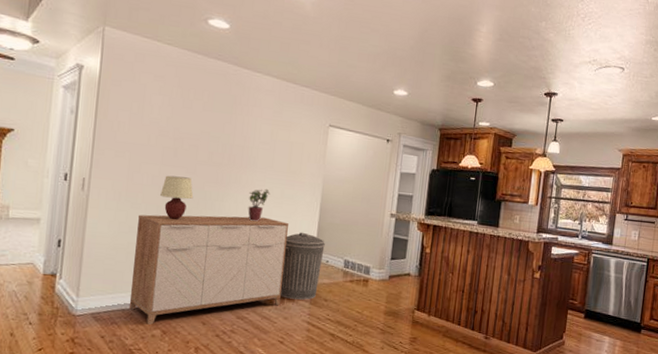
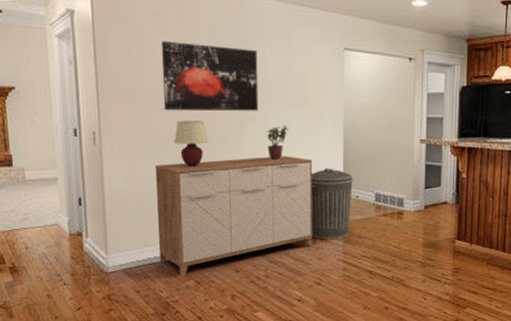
wall art: none [154,101,250,174] -> present [161,40,259,111]

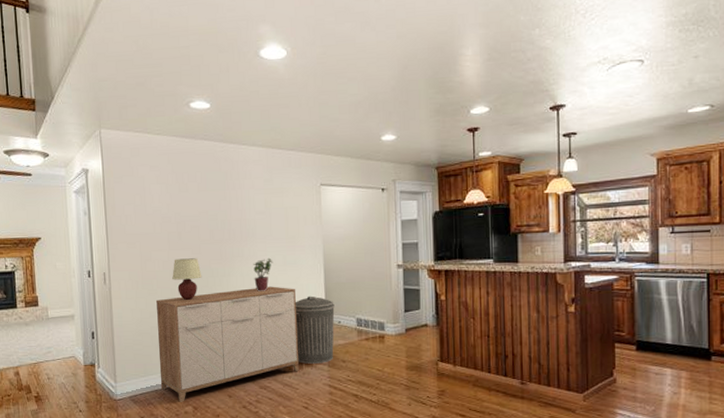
wall art: present [161,40,259,111] -> none [159,189,245,251]

